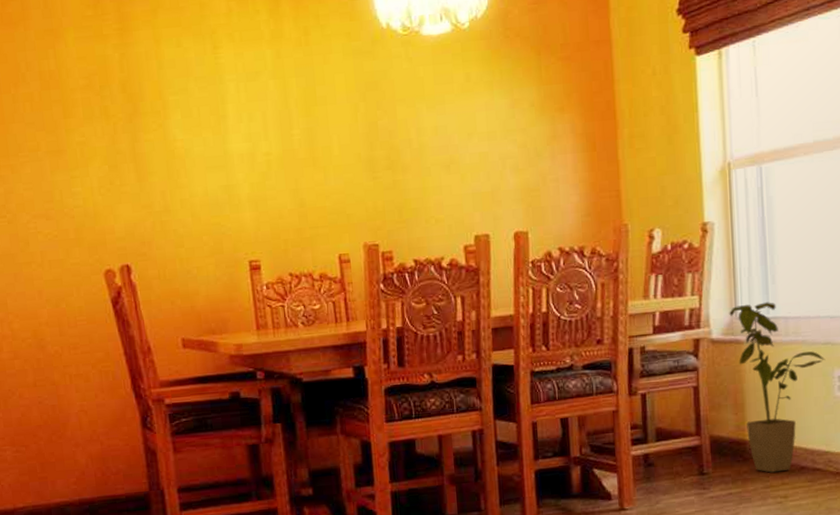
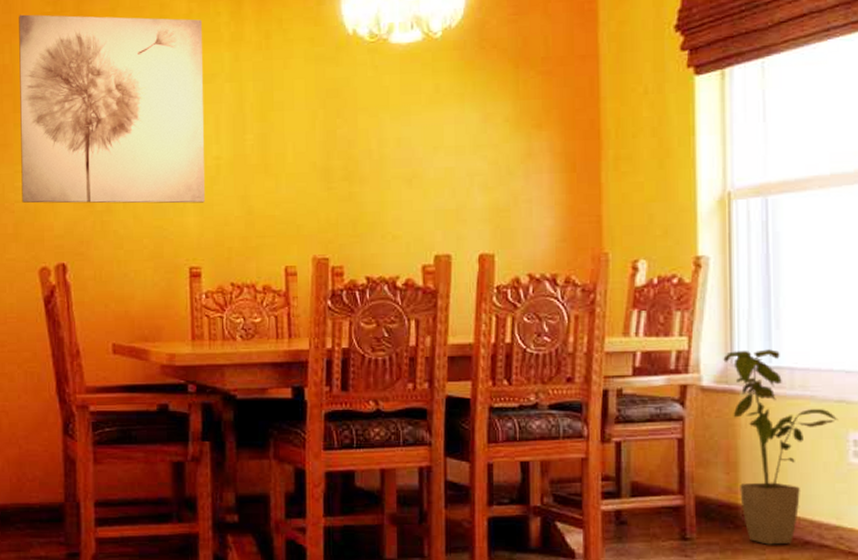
wall art: none [60,17,259,208] -> present [19,14,205,204]

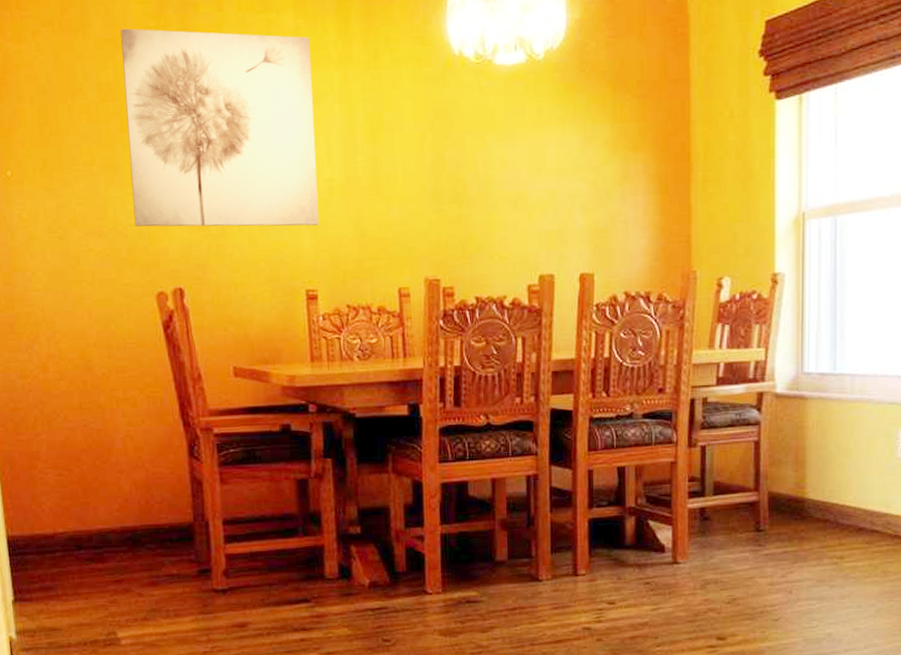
house plant: present [723,349,839,545] -> none [795,358,890,533]

